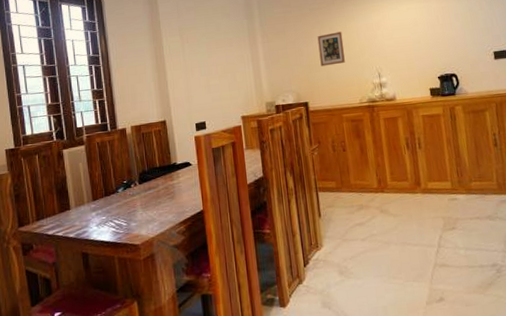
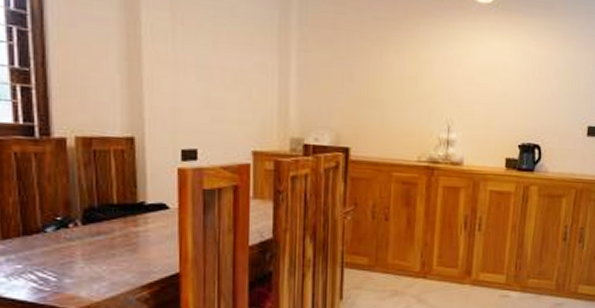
picture frame: present [317,31,345,67] -> none [375,57,411,104]

